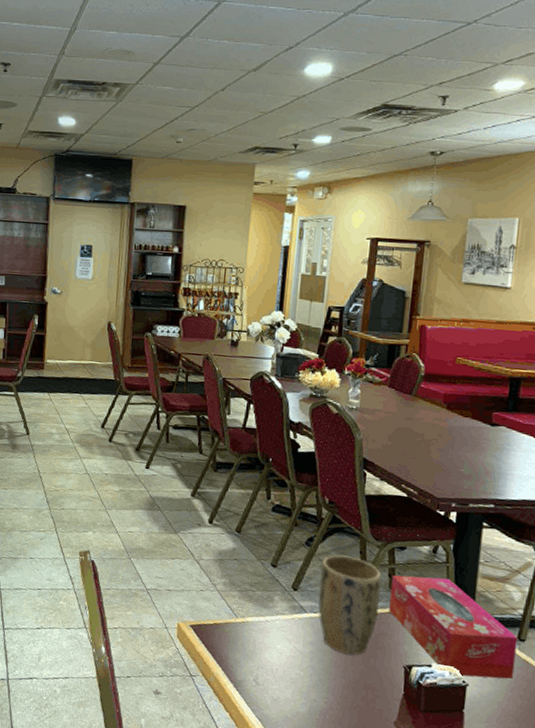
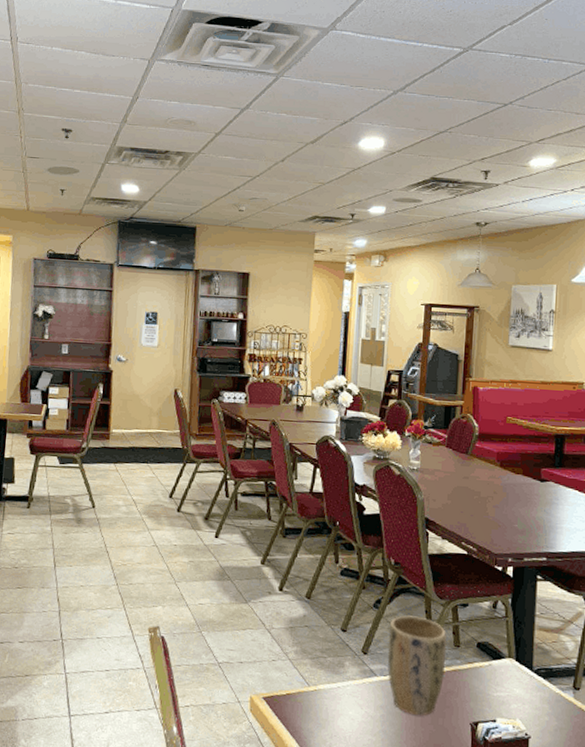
tissue box: present [389,575,518,679] -> none [455,632,573,729]

